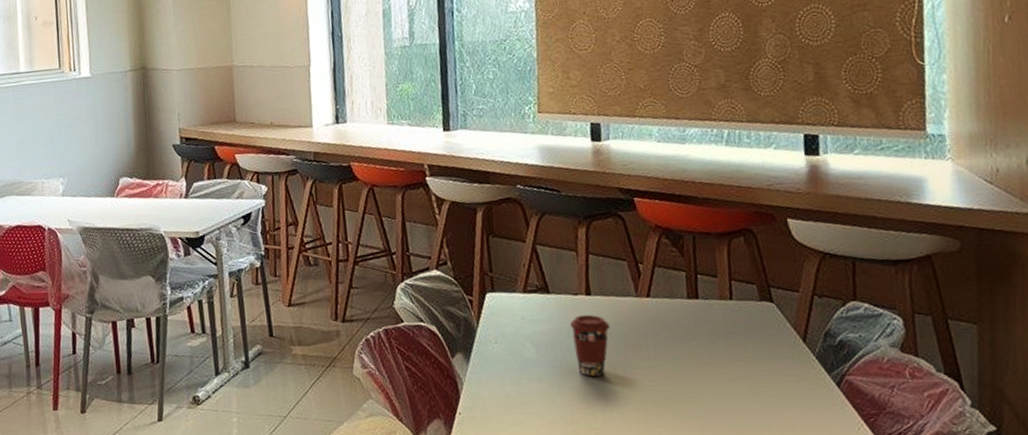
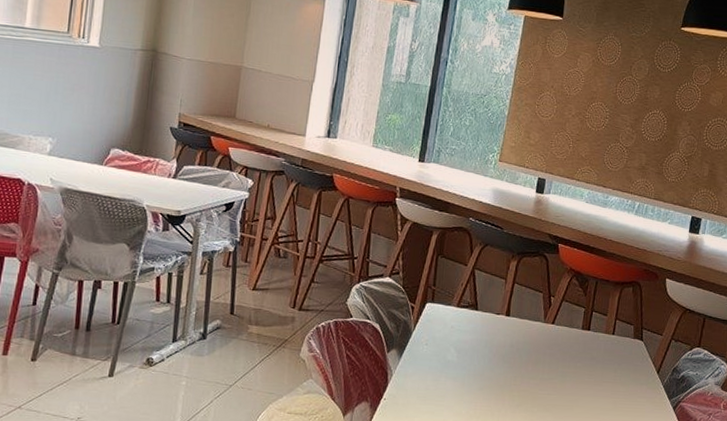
coffee cup: present [570,314,611,377] -> none [488,331,520,382]

